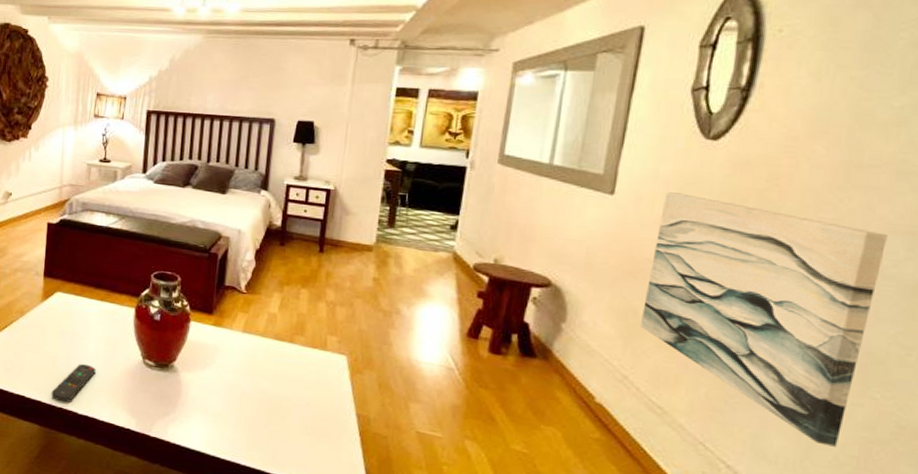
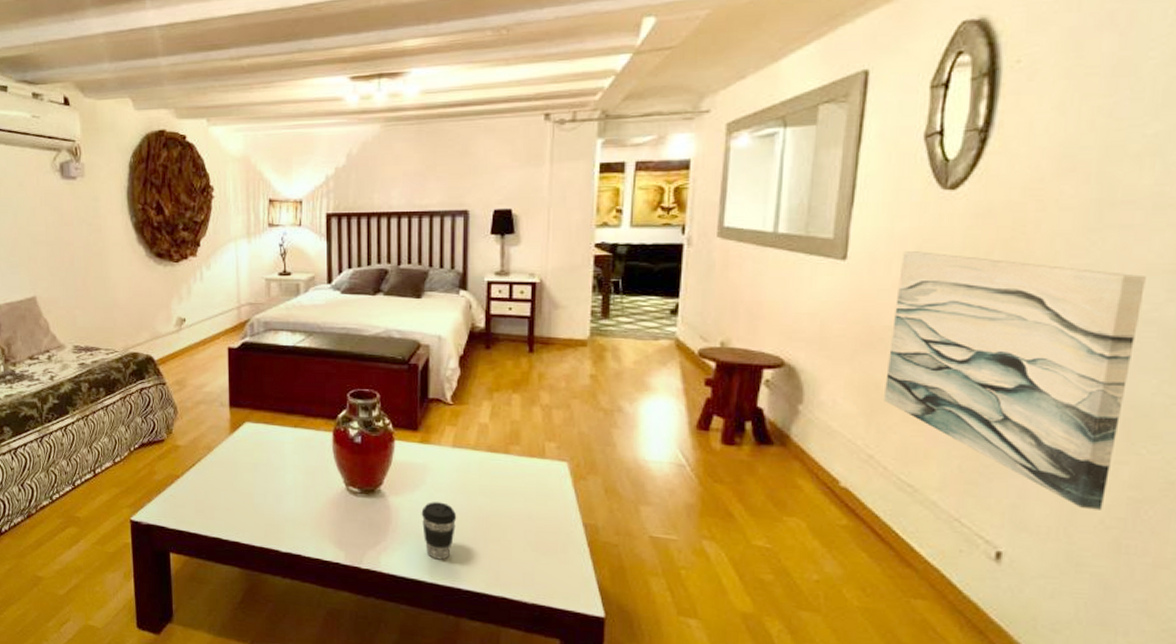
remote control: present [51,364,96,403] -> none [249,498,296,541]
coffee cup: none [209,380,242,436] -> present [421,502,457,560]

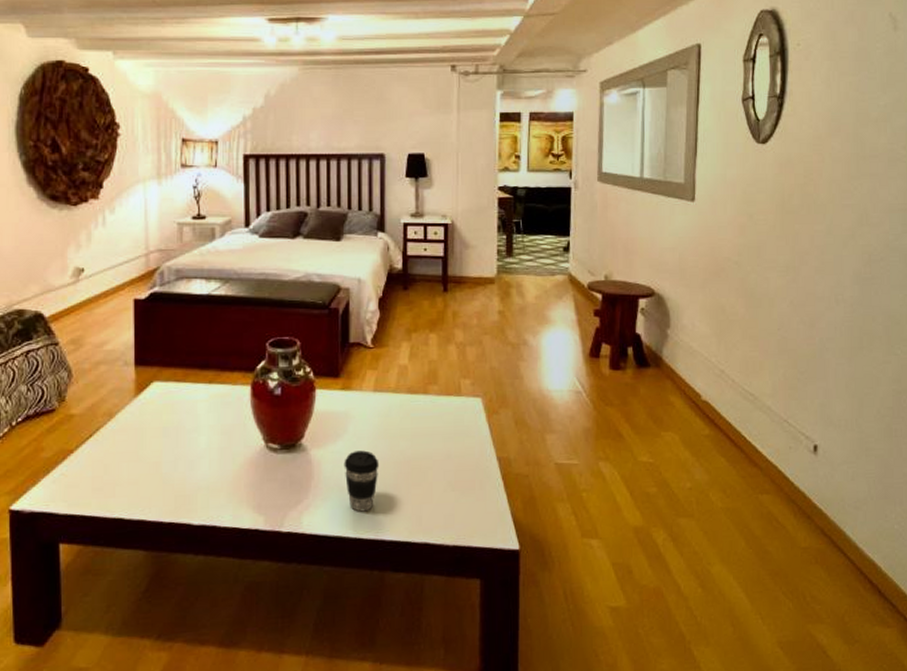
wall art: present [883,251,1146,510] -> none [728,194,889,403]

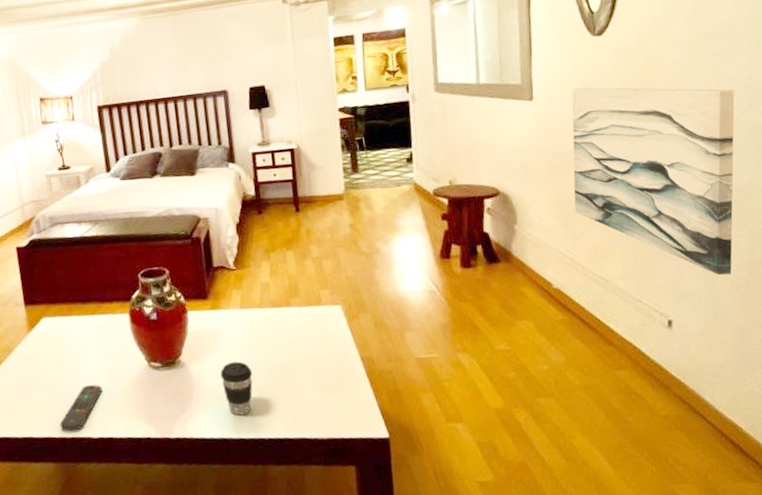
remote control: none [157,463,211,516] -> present [59,385,103,432]
wall art: none [728,194,889,403] -> present [571,87,735,276]

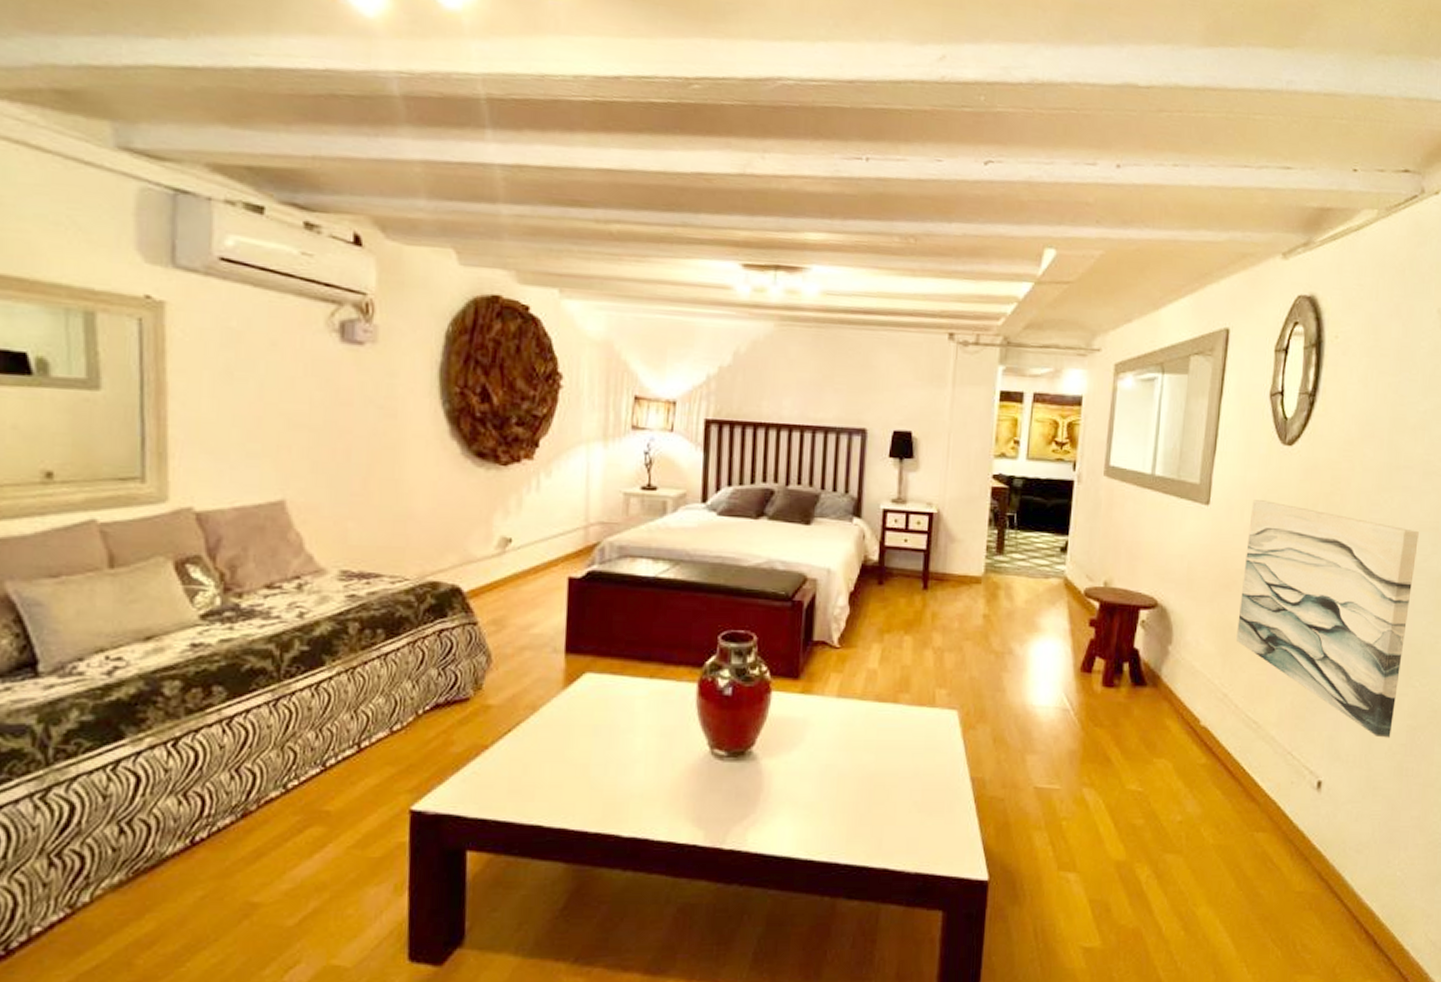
remote control: present [59,385,103,432] -> none [582,768,646,825]
coffee cup: present [220,361,253,416] -> none [798,762,839,831]

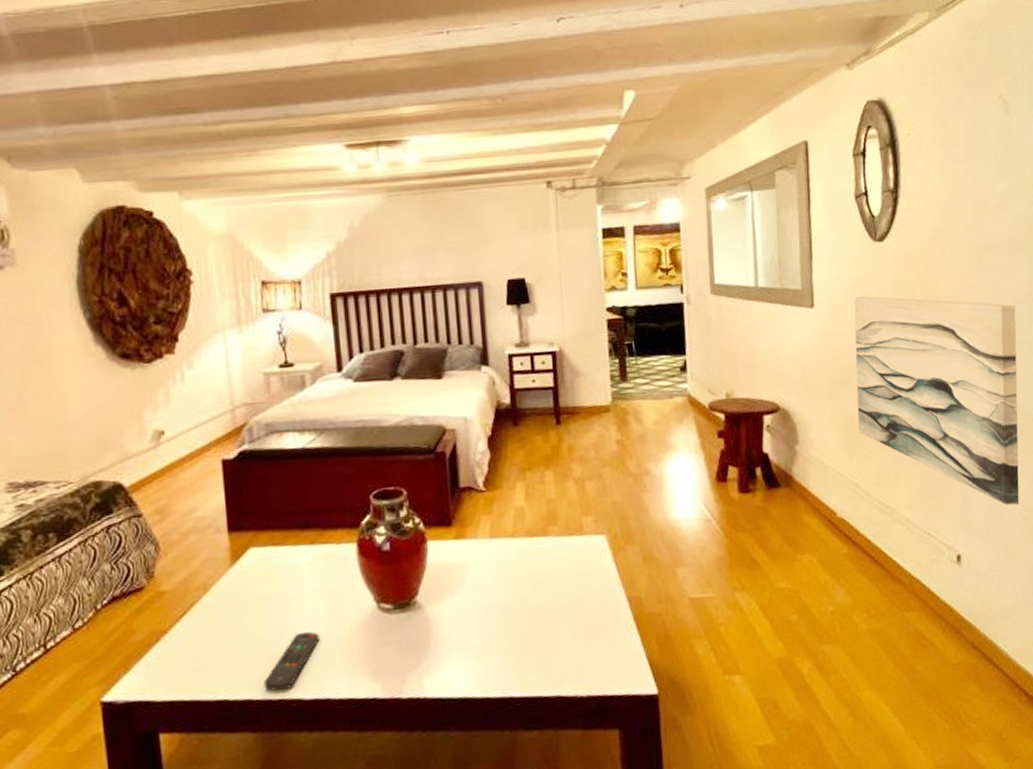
remote control: none [582,768,646,825] -> present [264,632,320,692]

